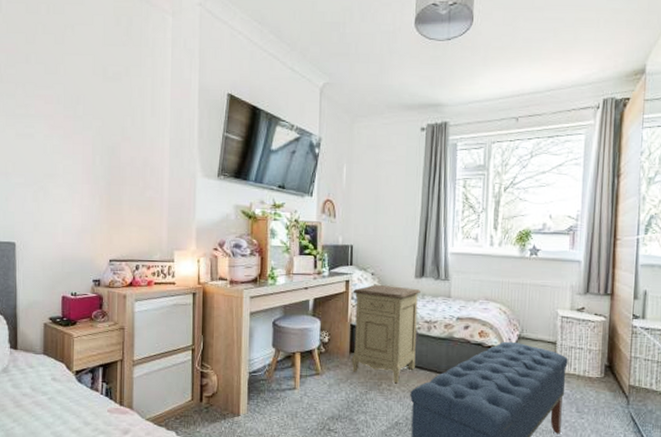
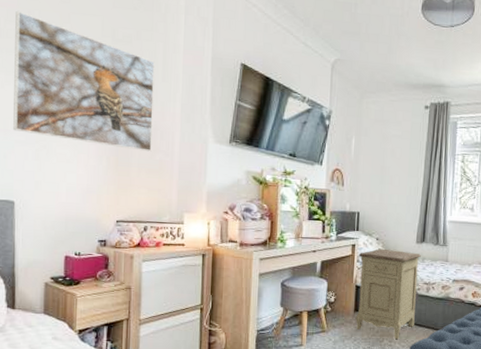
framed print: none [14,56,144,189] -> present [13,11,155,152]

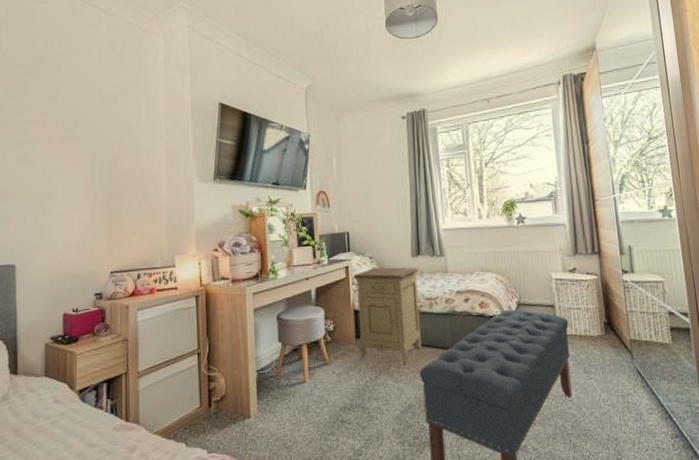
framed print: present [13,11,155,152] -> none [13,87,141,200]

